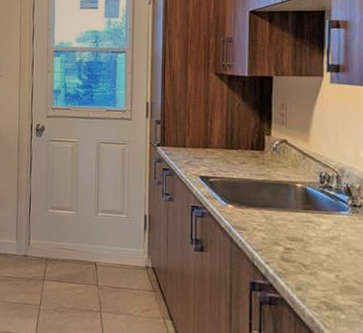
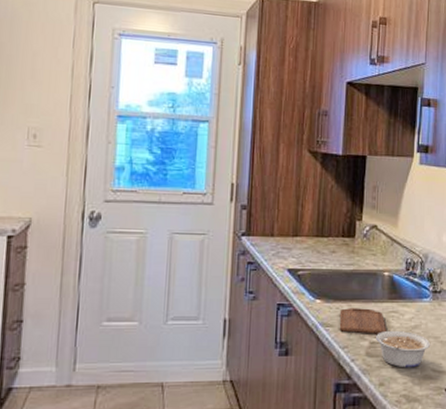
cutting board: none [252,214,302,242] -> present [339,308,387,334]
legume: none [291,238,352,278] -> present [376,330,431,368]

